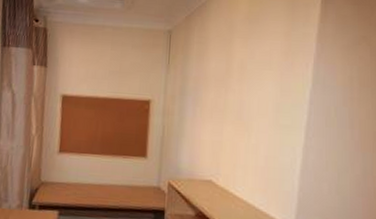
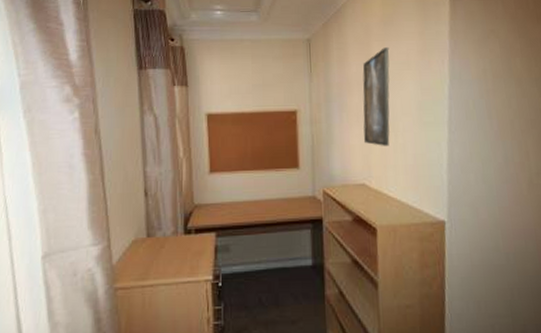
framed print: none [215,45,252,145] -> present [362,47,390,146]

